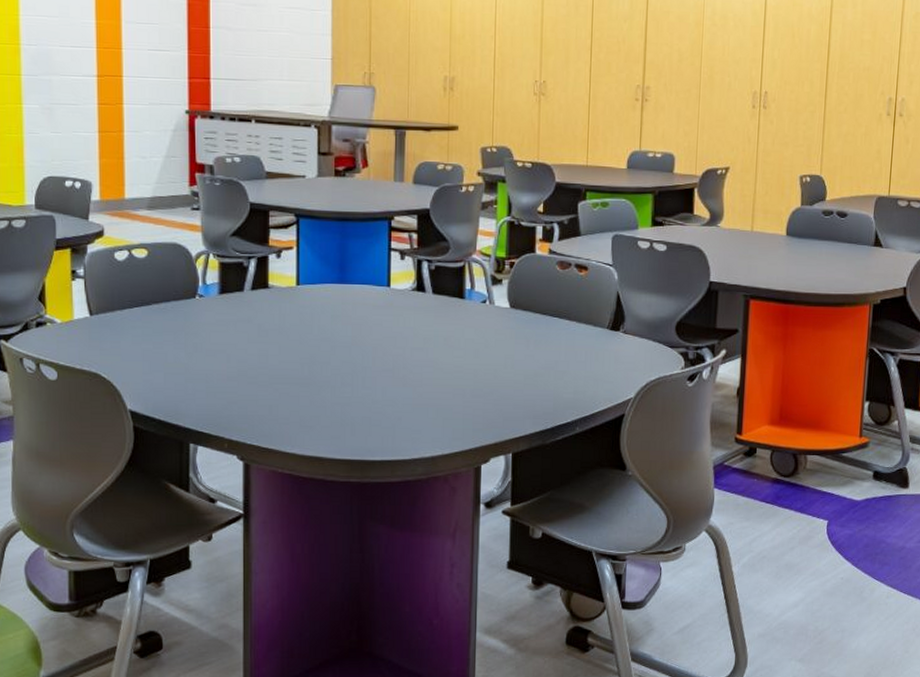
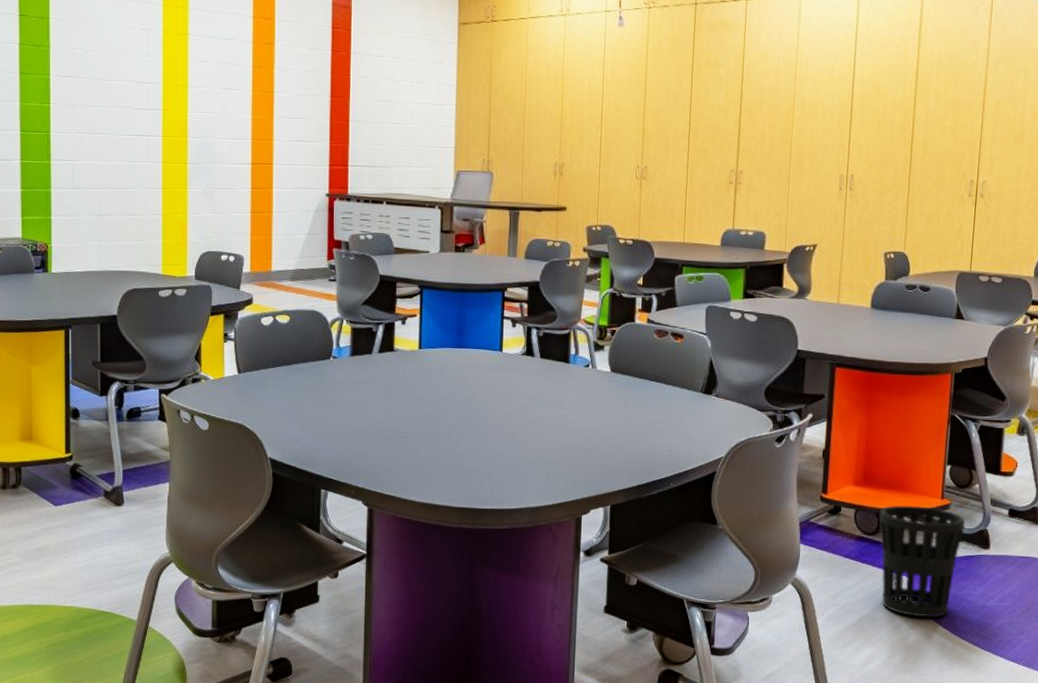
wastebasket: none [795,444,884,562] -> present [879,505,965,618]

